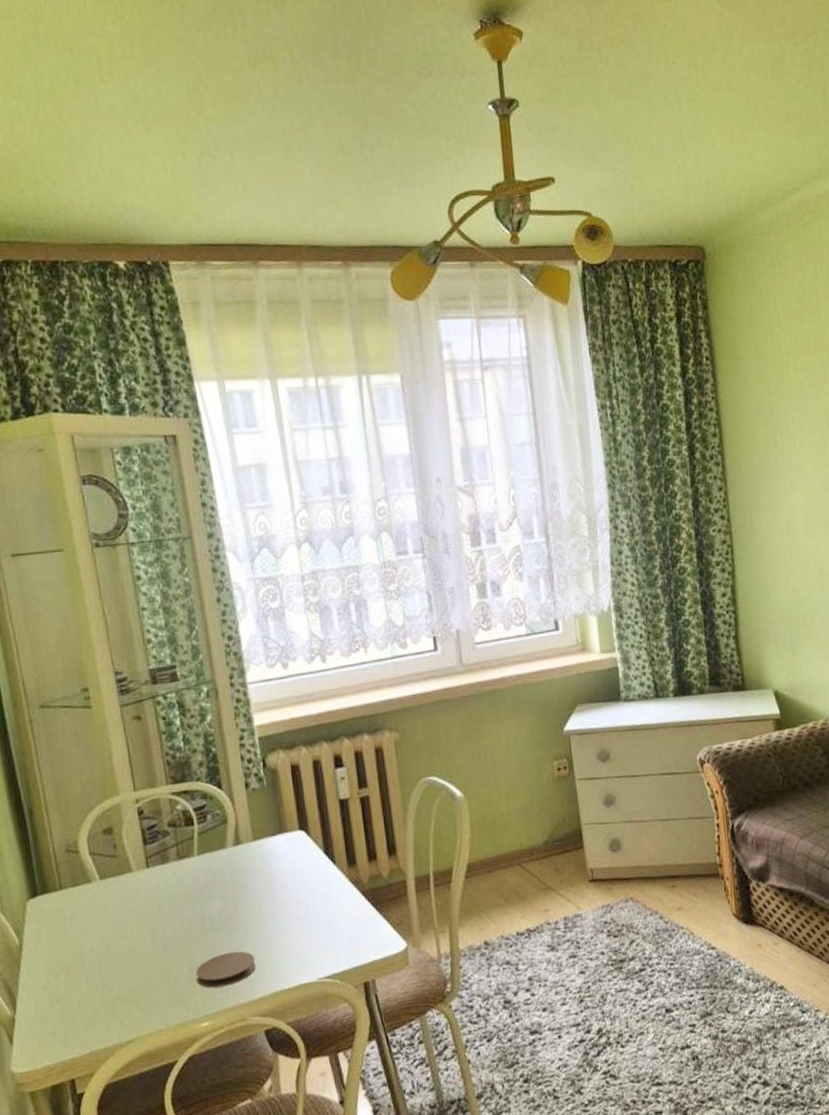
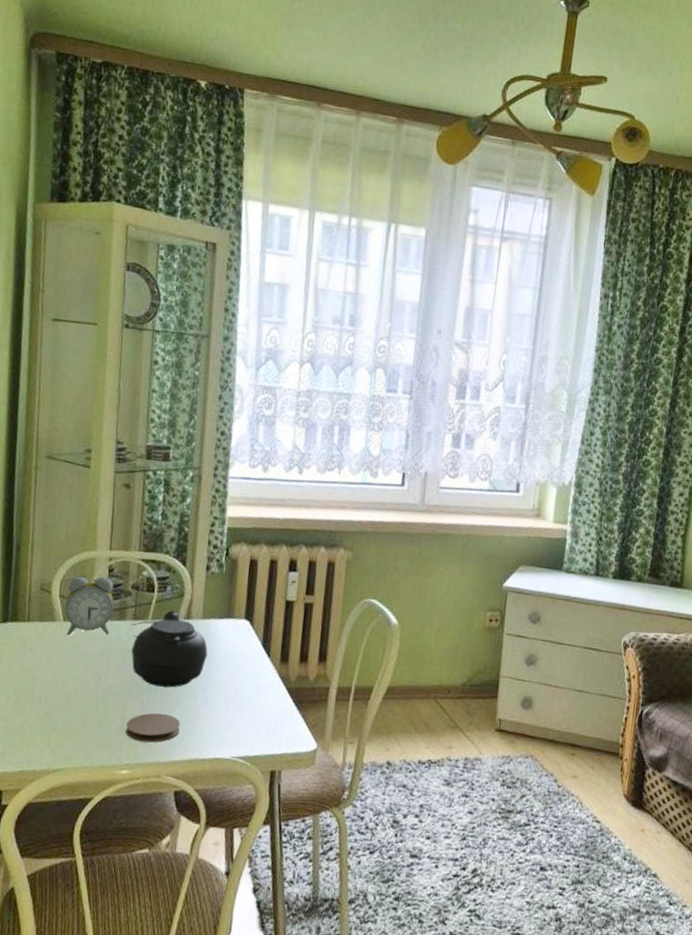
alarm clock: none [97,820,154,894] -> present [64,576,115,636]
teapot: none [175,839,268,925] -> present [130,610,208,688]

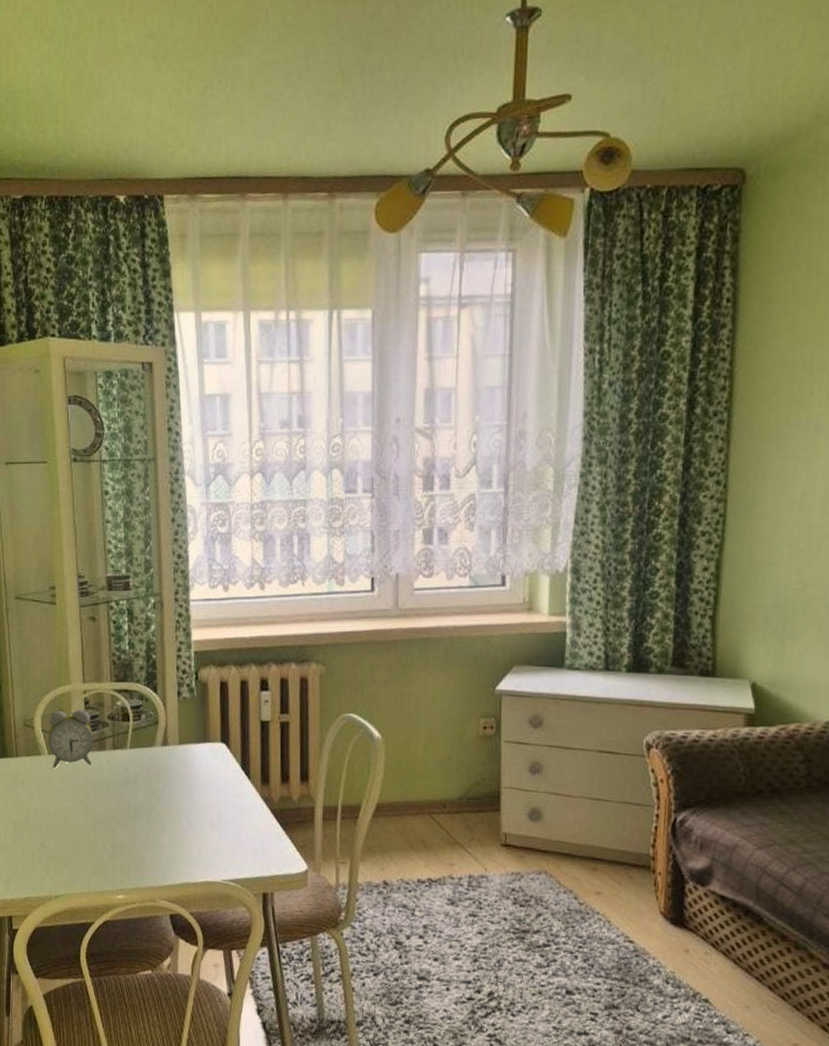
coaster: present [126,713,181,743] -> none [118,839,169,868]
teapot: present [130,610,208,688] -> none [110,738,188,815]

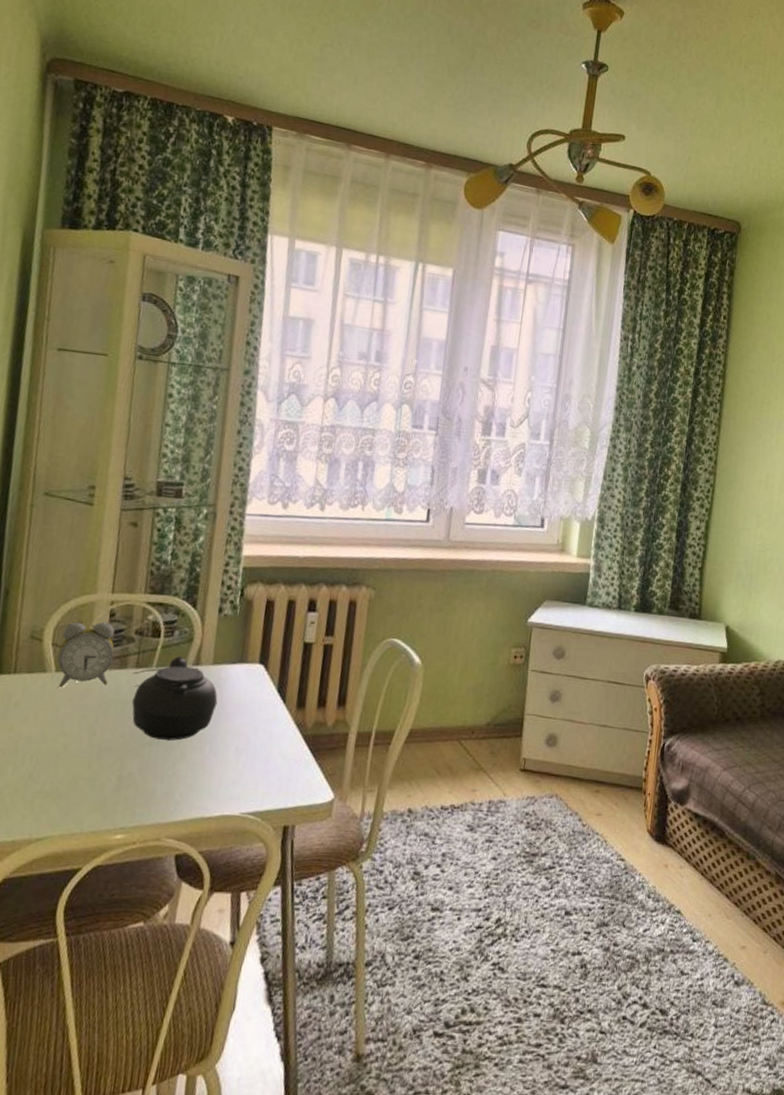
teapot: none [110,738,188,815] -> present [131,656,218,741]

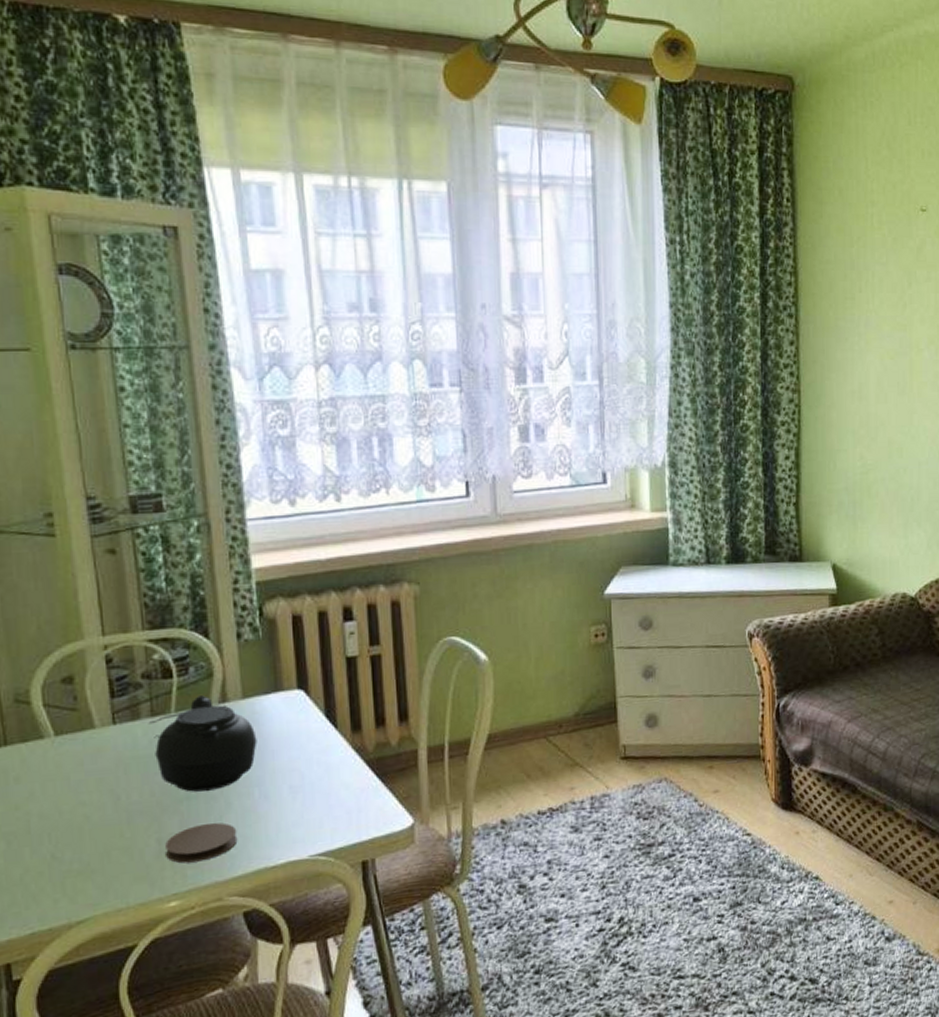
alarm clock: present [57,621,115,687] -> none [53,669,123,752]
coaster: none [122,769,185,802] -> present [165,822,238,864]

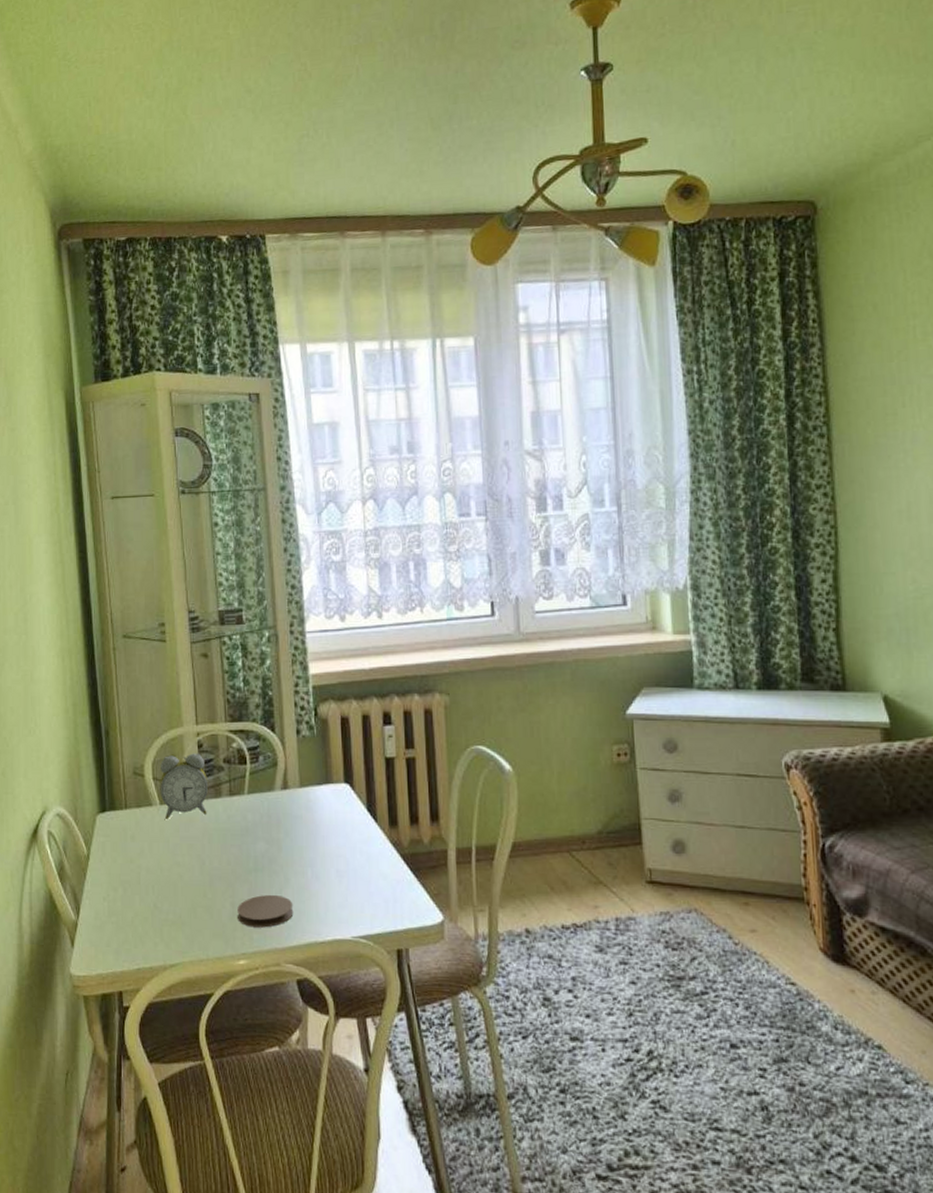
alarm clock: none [53,669,123,752] -> present [160,753,209,819]
teapot: present [148,695,257,792] -> none [227,782,311,867]

